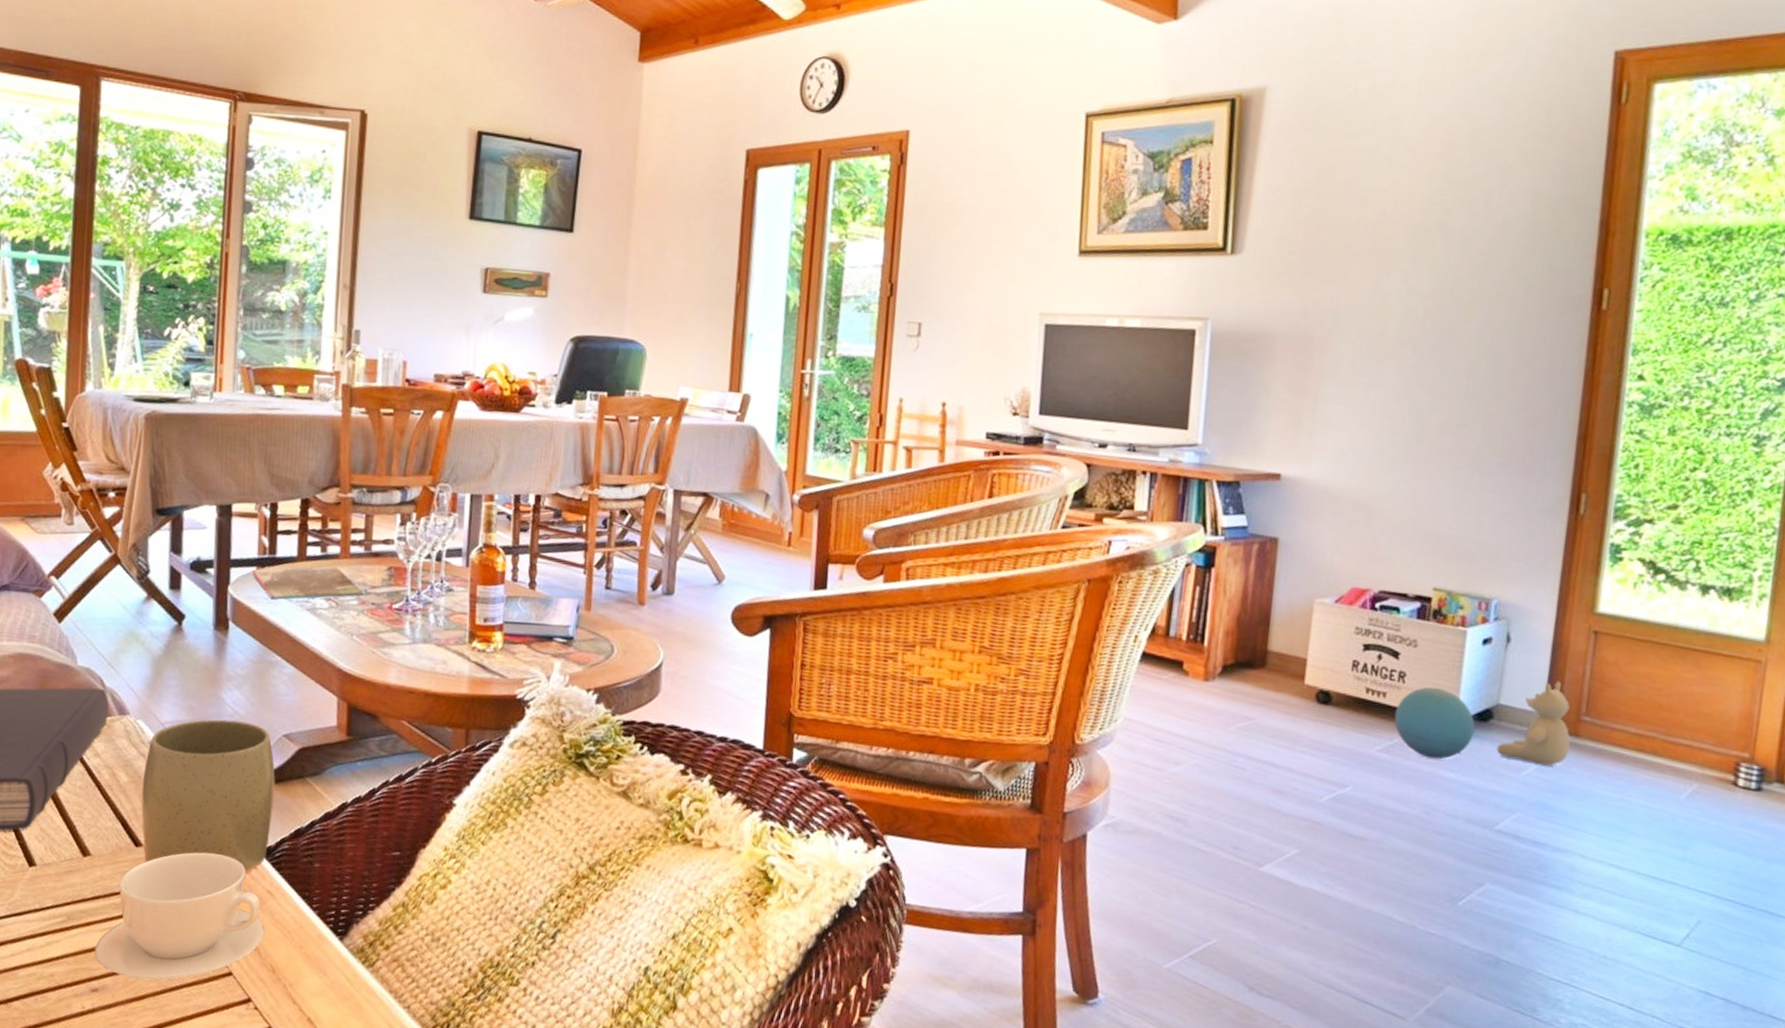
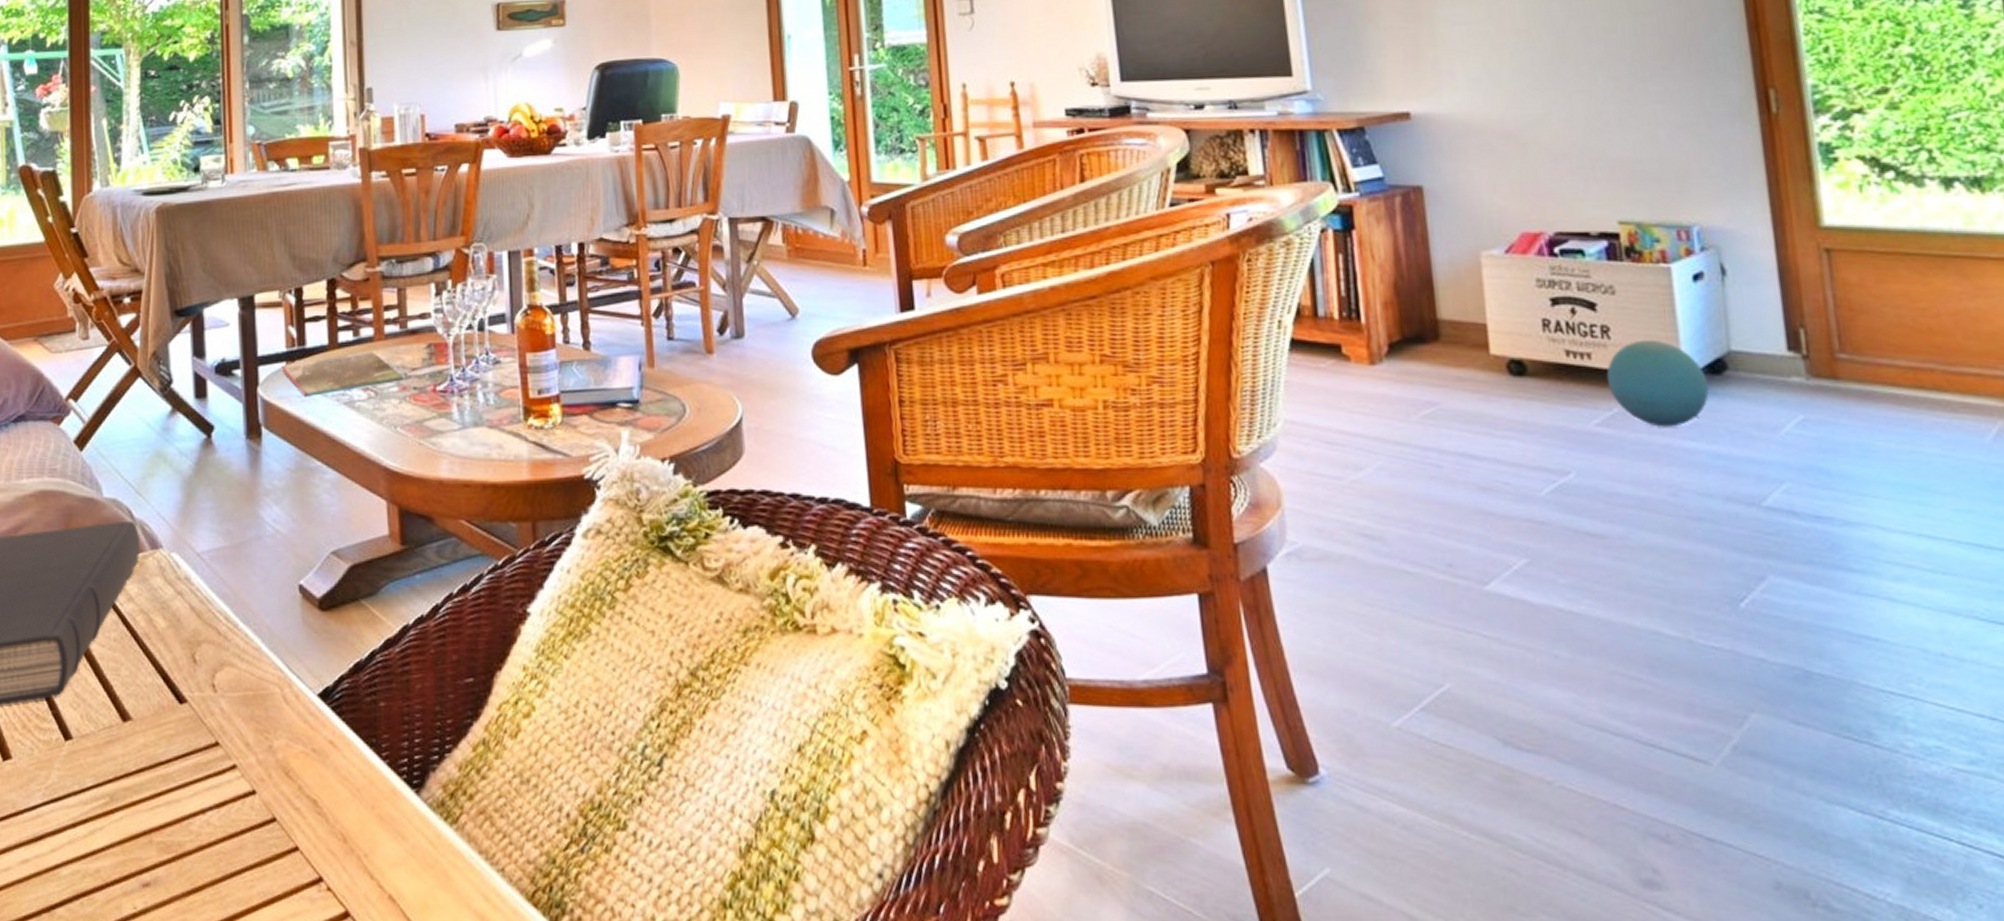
teacup: present [95,852,266,980] -> none [143,702,332,865]
mug: present [141,719,276,874] -> none [182,541,328,723]
stuffed bear: present [1496,681,1570,766] -> none [1740,314,1831,420]

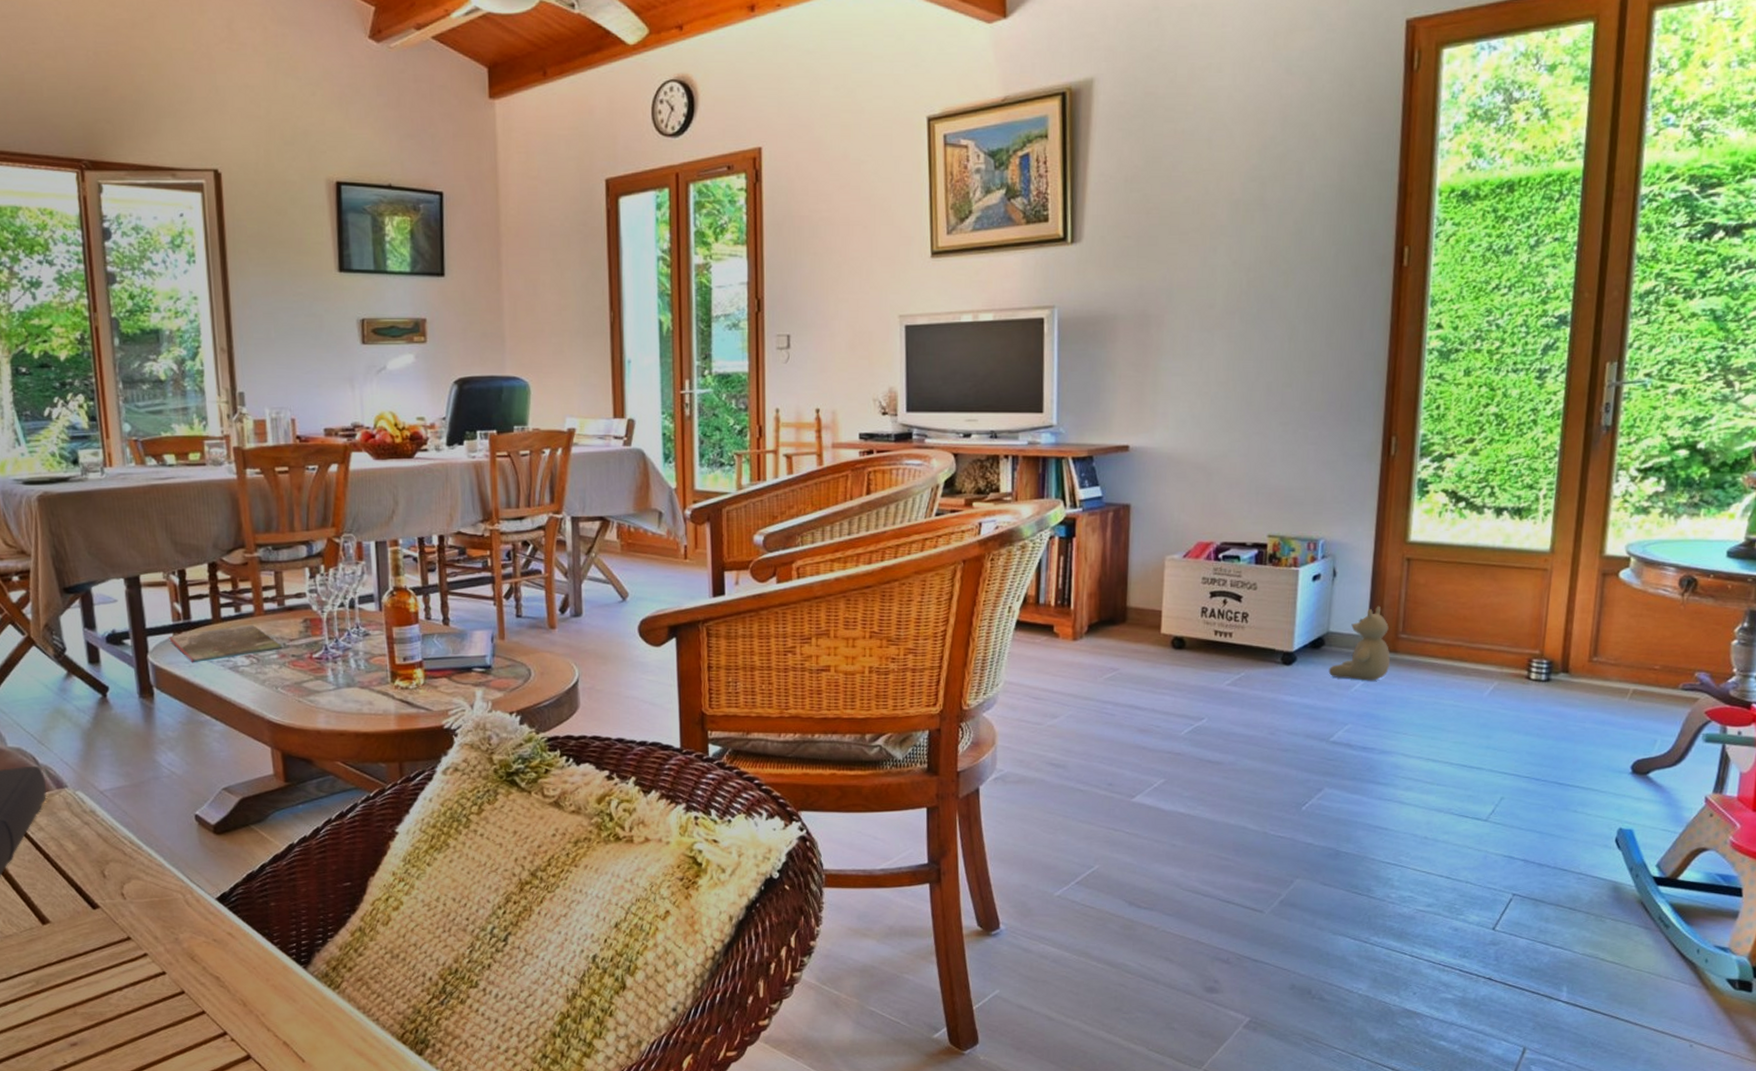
ball: present [1606,339,1709,427] -> none [1240,623,1309,686]
stuffed bear: none [1740,314,1831,420] -> present [1328,605,1390,681]

